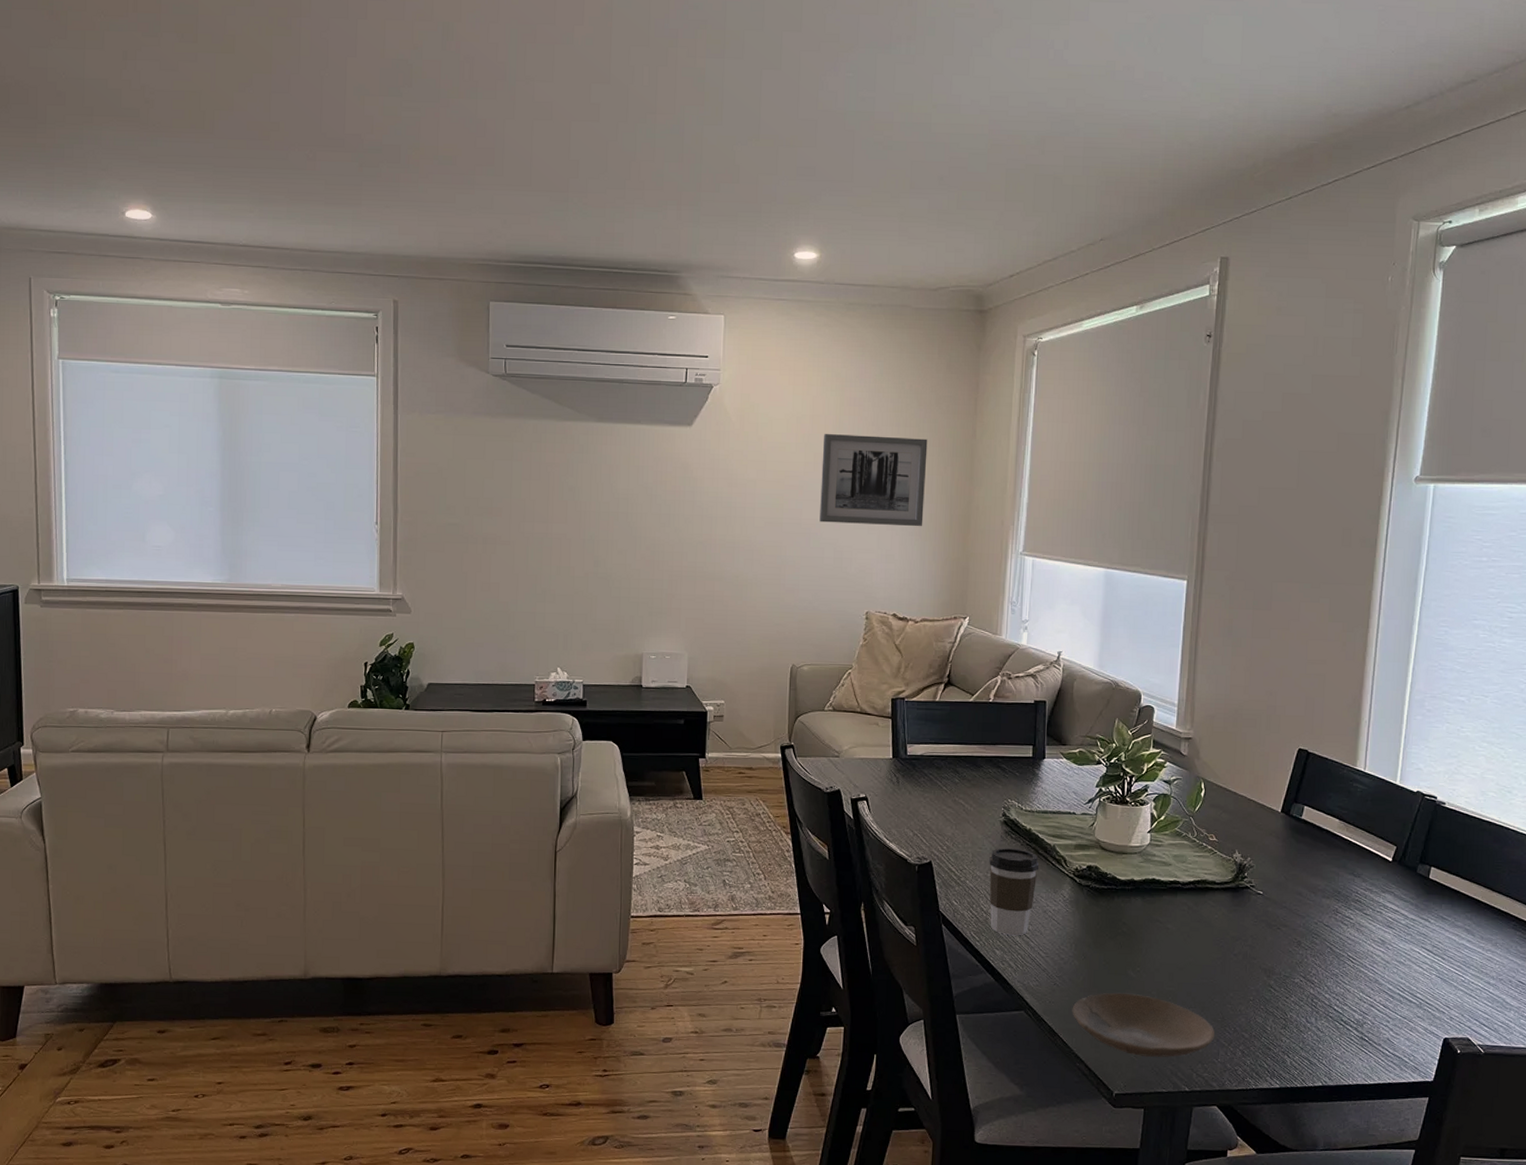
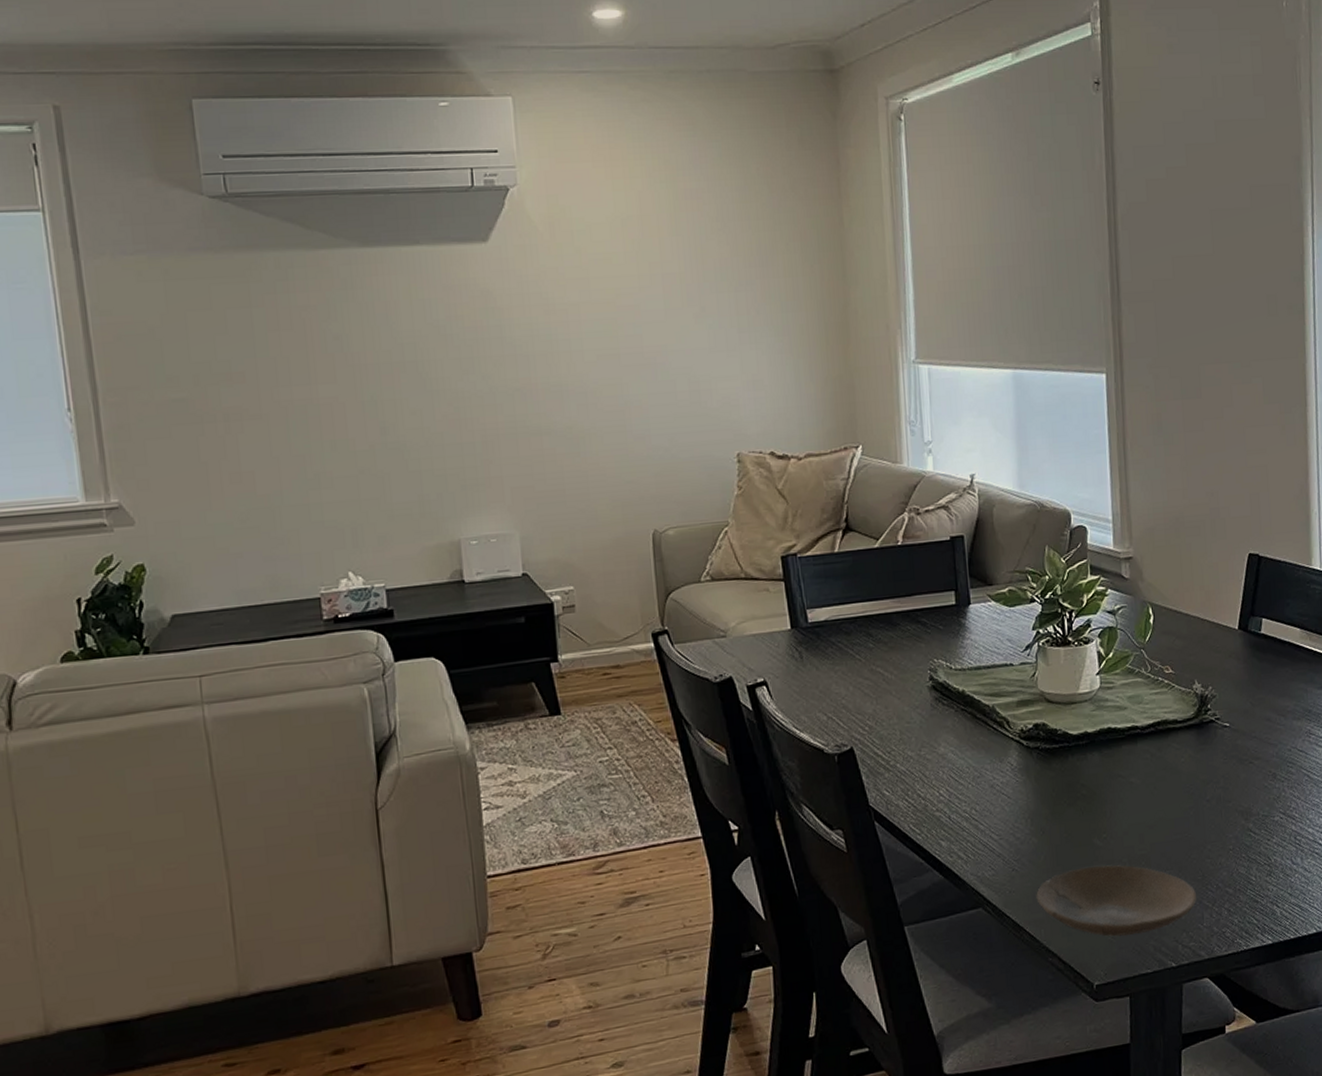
wall art: present [819,434,928,526] -> none [658,232,794,349]
coffee cup: present [989,847,1040,936] -> none [920,716,980,821]

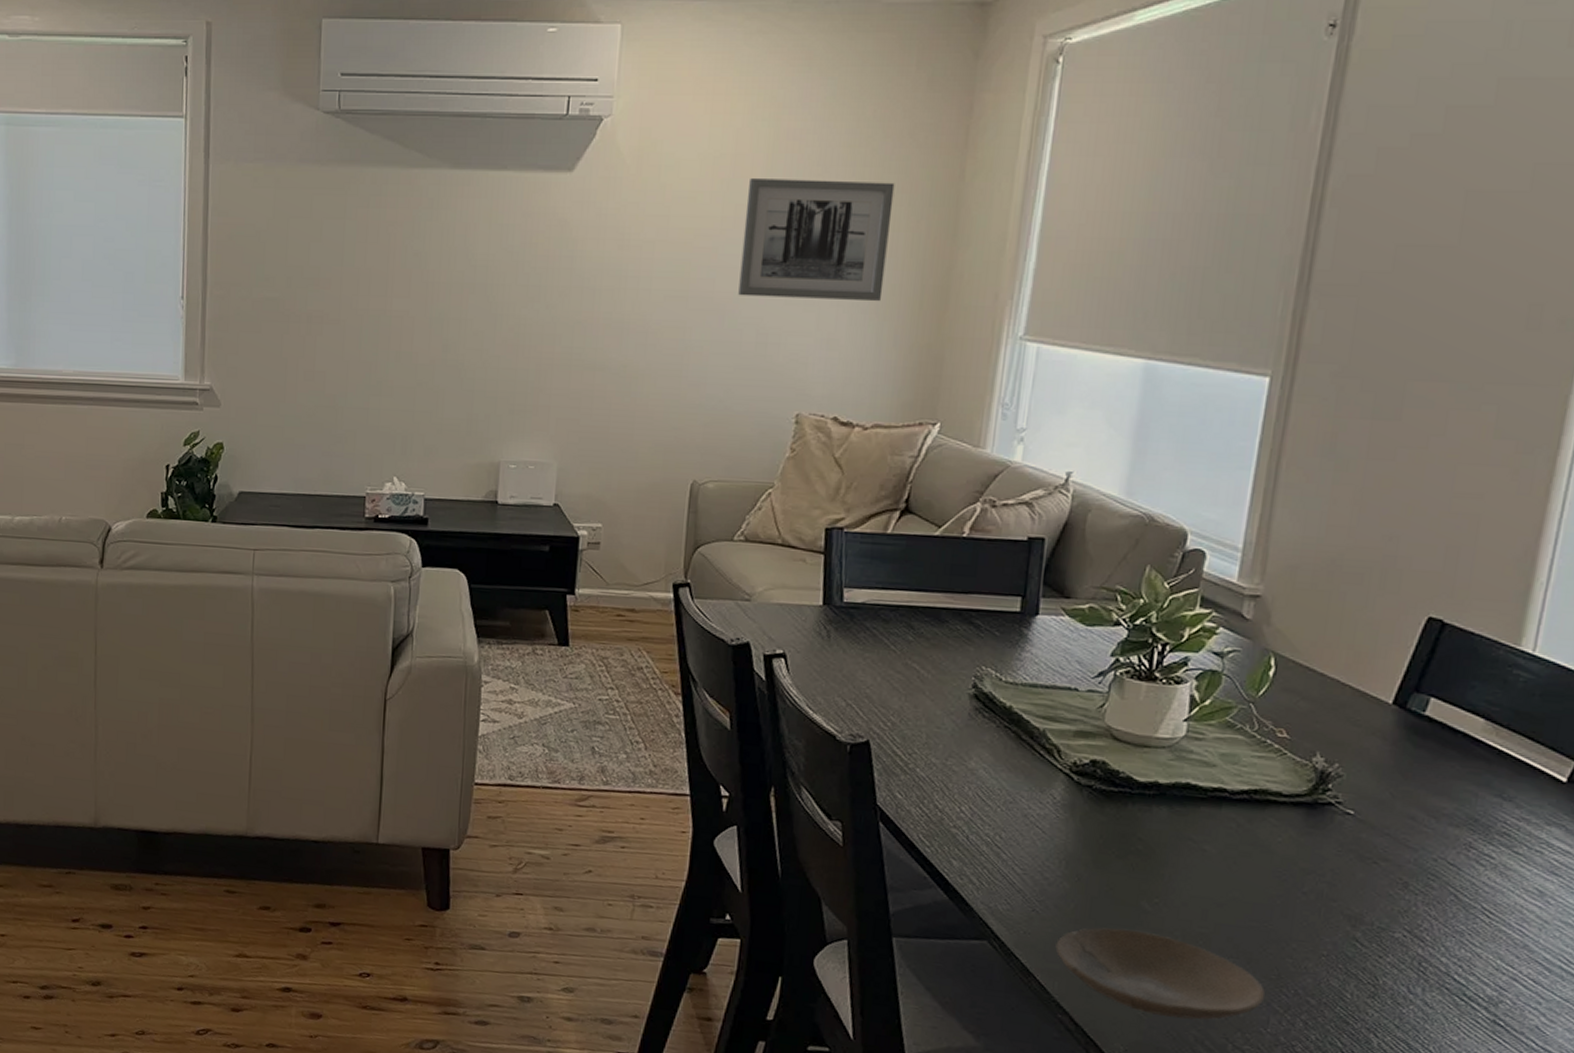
wall art: none [658,232,794,349] -> present [738,179,895,301]

